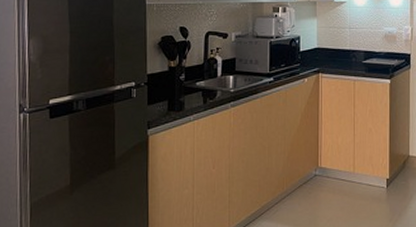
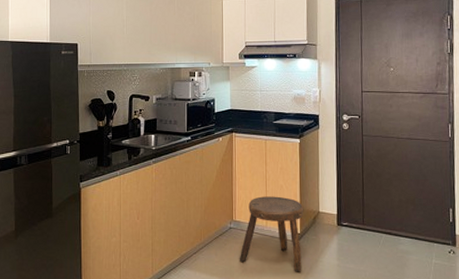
stool: none [324,140,394,220] -> present [239,196,304,272]

